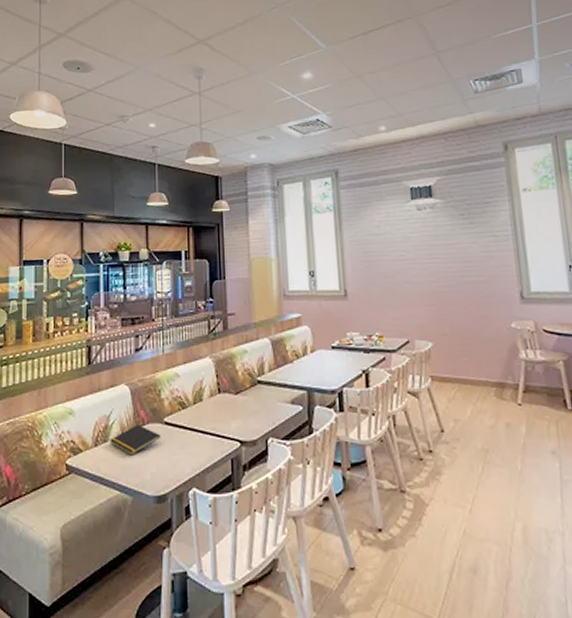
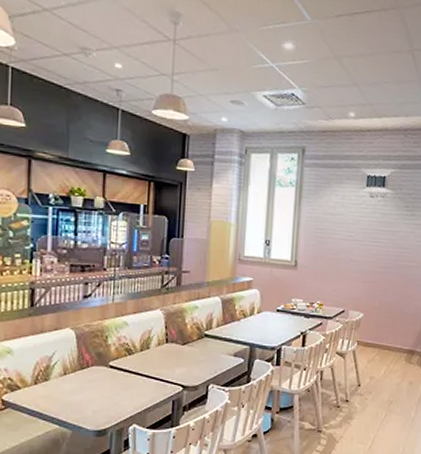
notepad: present [110,424,161,456] -> none [51,366,105,394]

